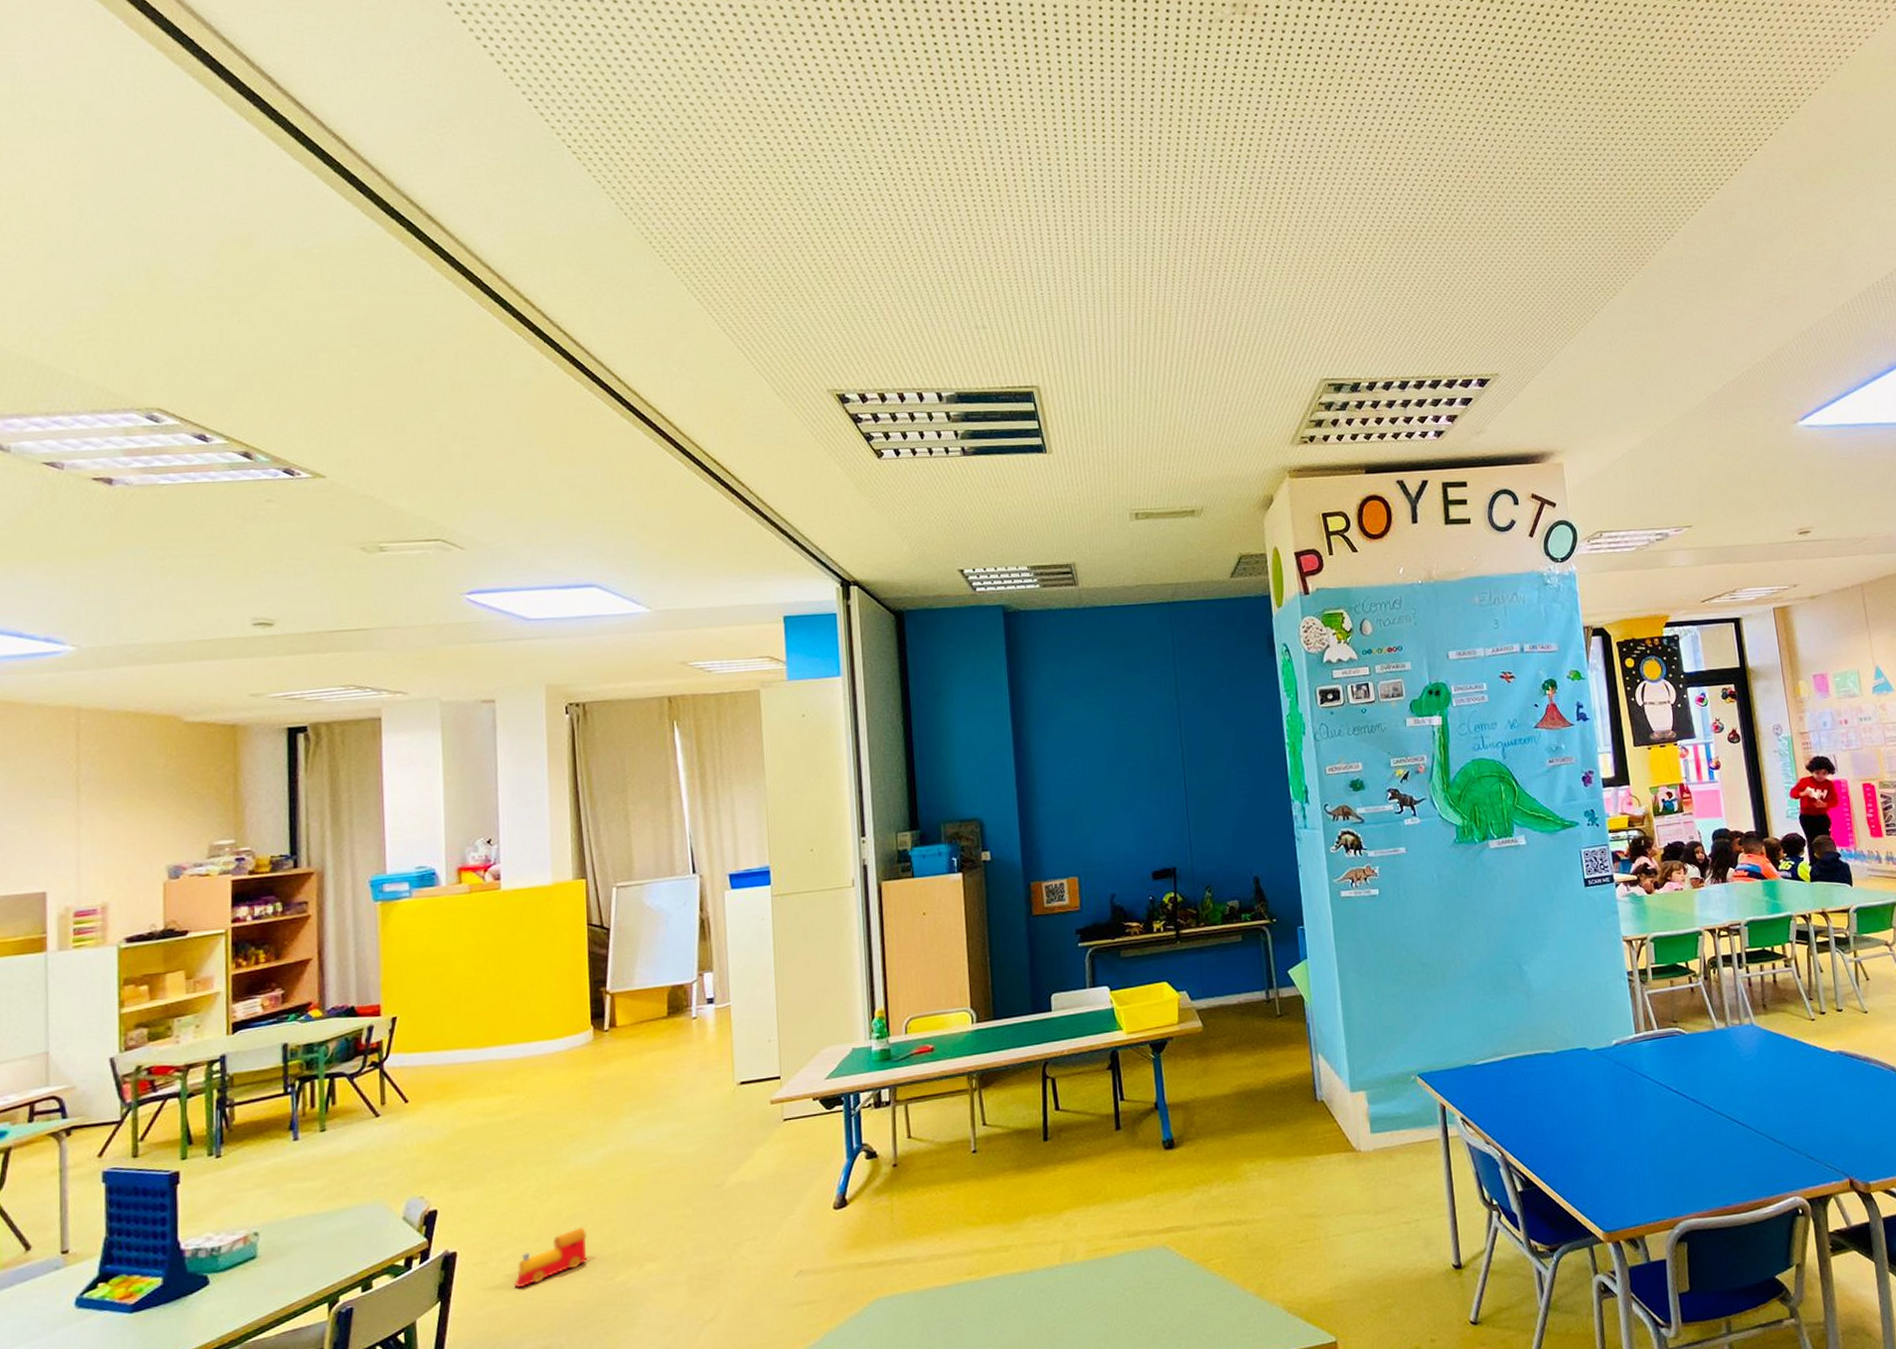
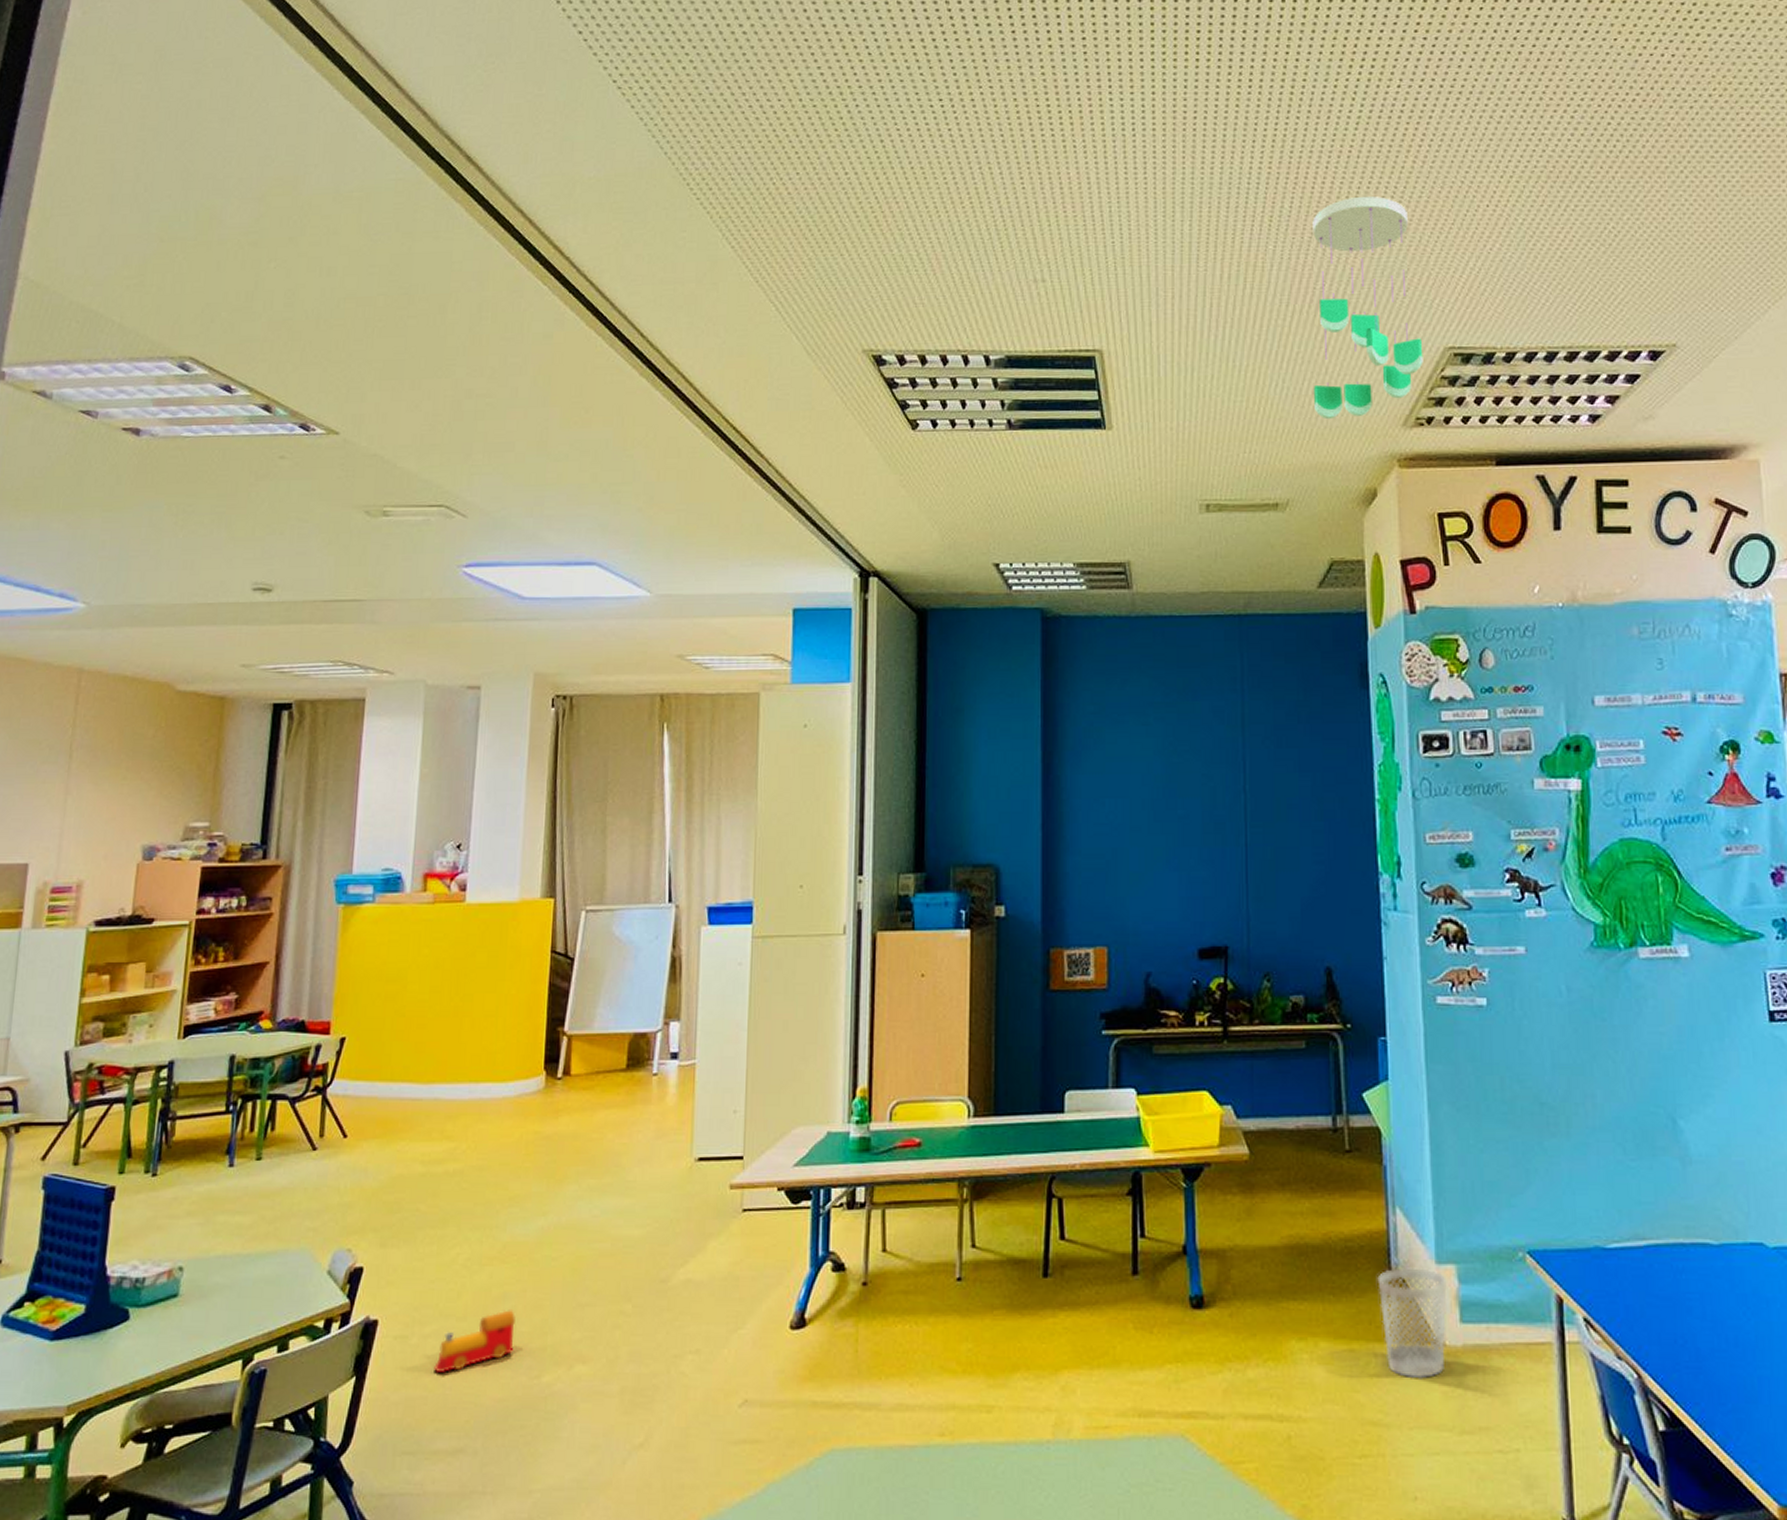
ceiling mobile: none [1208,254,1304,440] -> present [1312,196,1423,420]
wastebasket: none [1307,1096,1361,1180] -> present [1377,1267,1447,1379]

